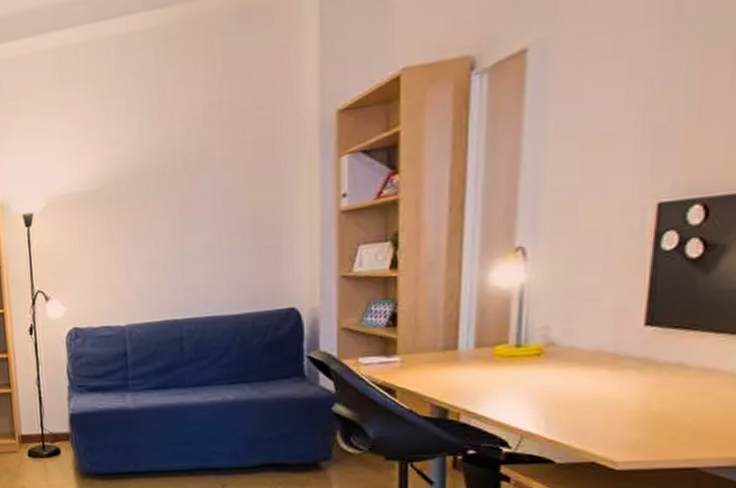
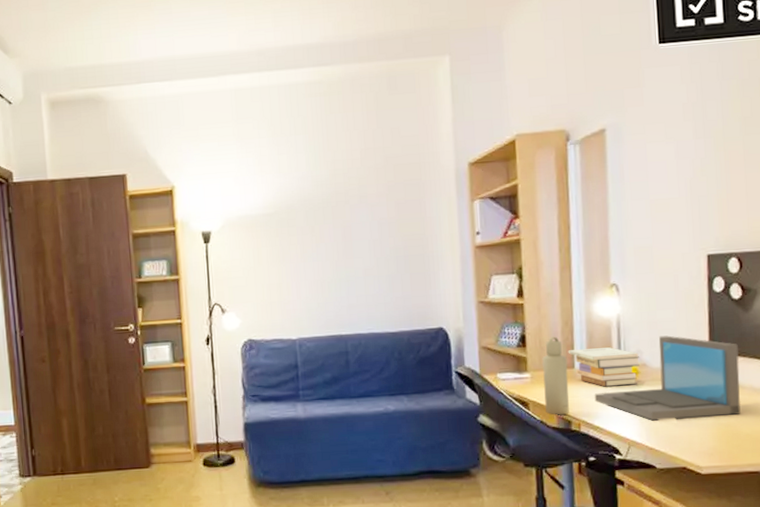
bottle: none [416,313,449,404] -> present [542,336,570,416]
books: none [450,324,546,371] -> present [568,347,640,387]
laptop: none [480,307,688,409] -> present [594,335,741,421]

